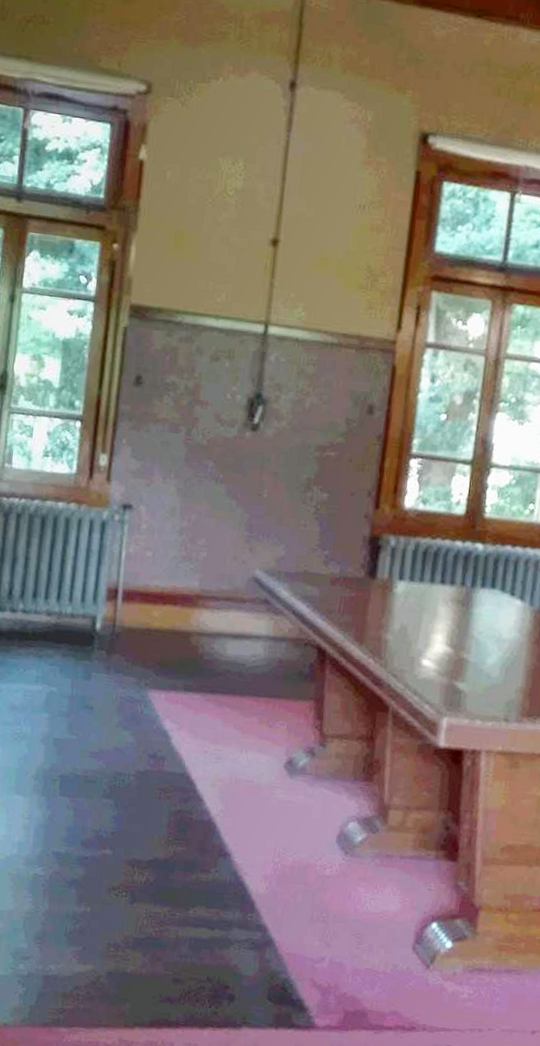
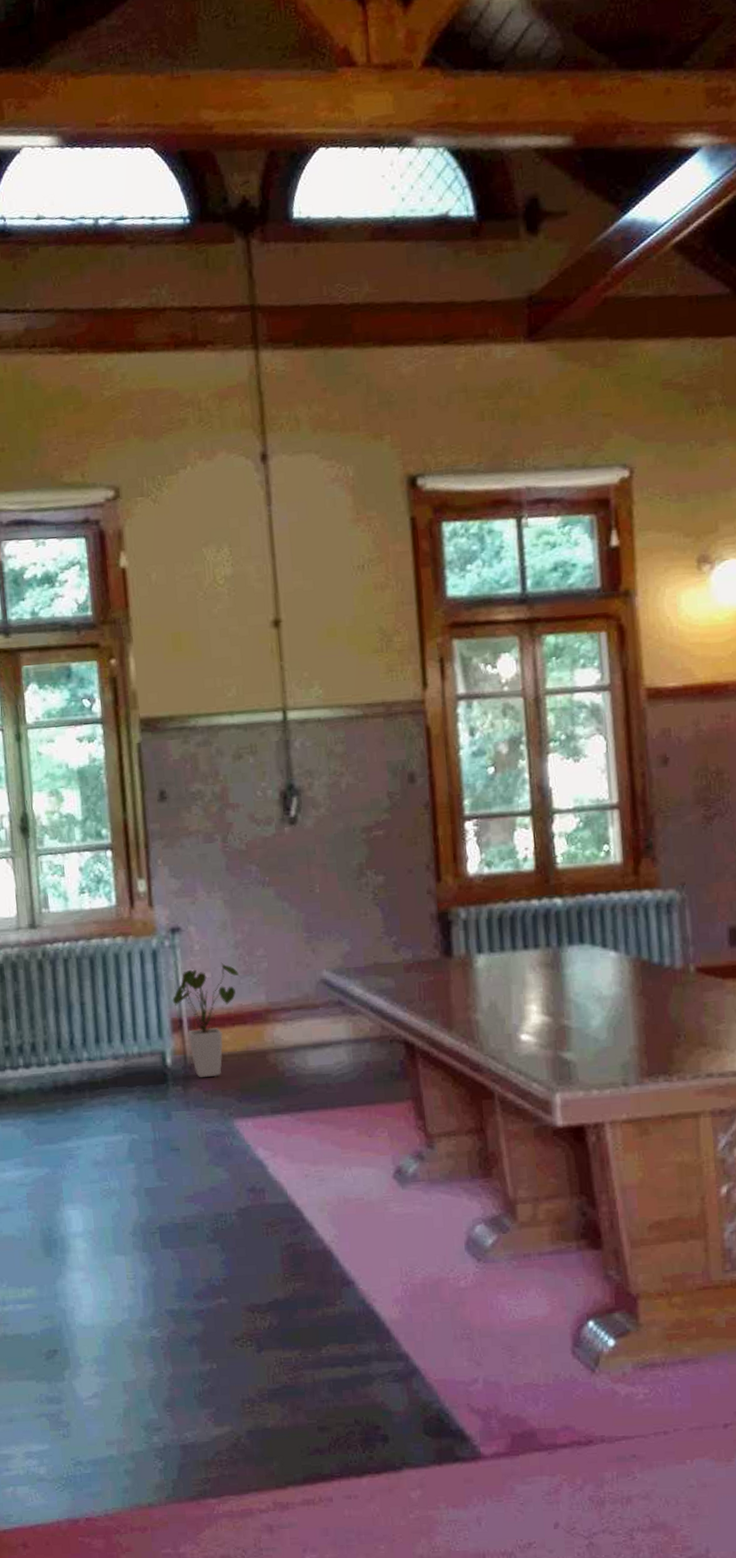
house plant: none [112,544,179,649] -> present [172,962,240,1078]

